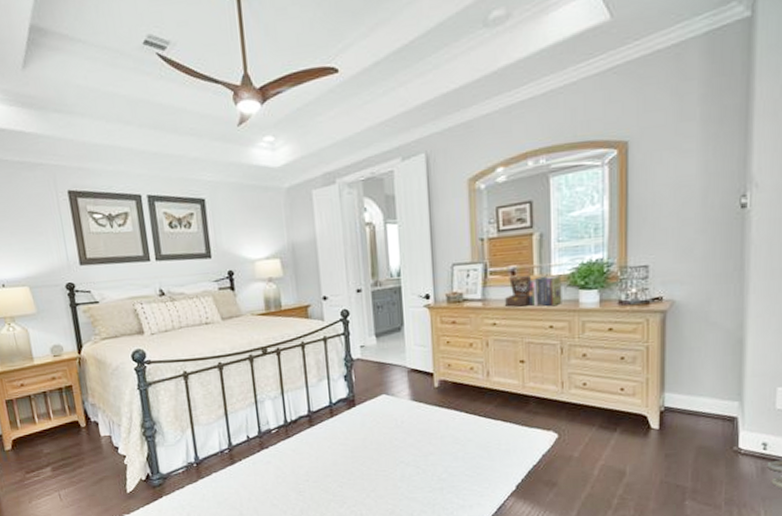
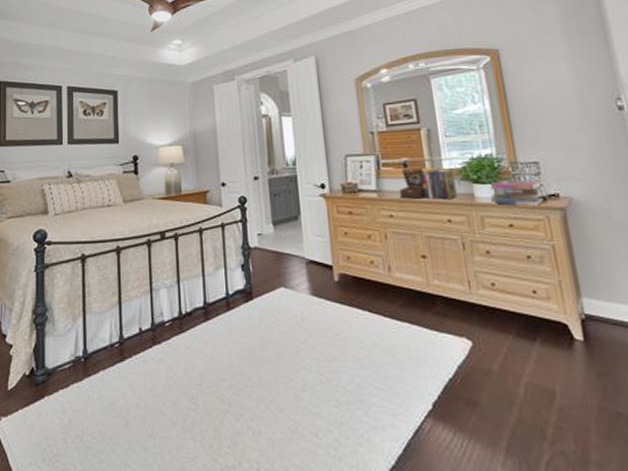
books: none [595,284,647,311] -> present [491,179,544,207]

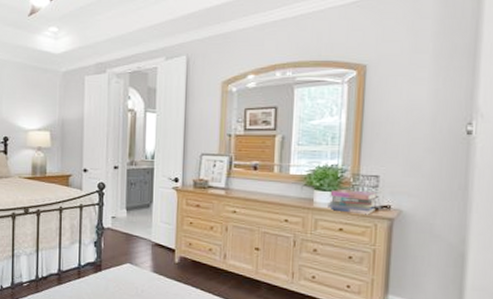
jewelry box: present [400,167,425,200] -> none [246,170,272,200]
books: present [420,168,457,200] -> none [267,174,299,203]

